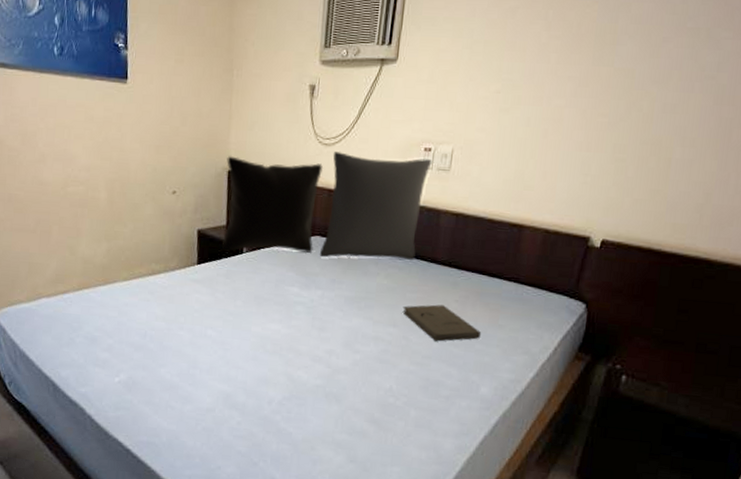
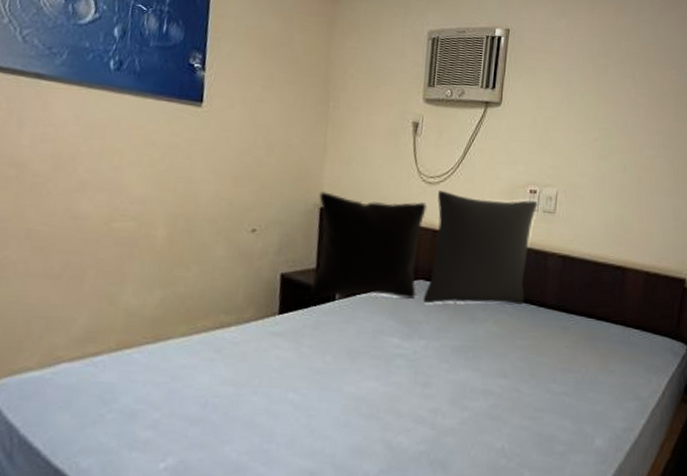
book: present [402,304,482,342] -> none [512,351,593,392]

